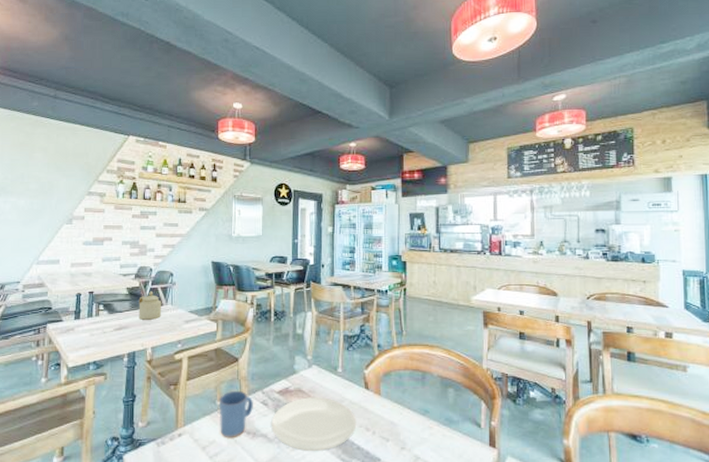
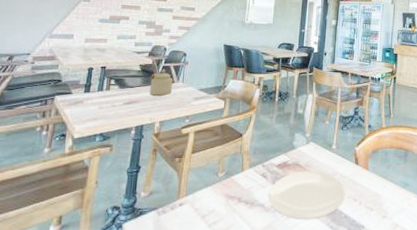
mug: present [219,390,253,437] -> none [220,163,253,207]

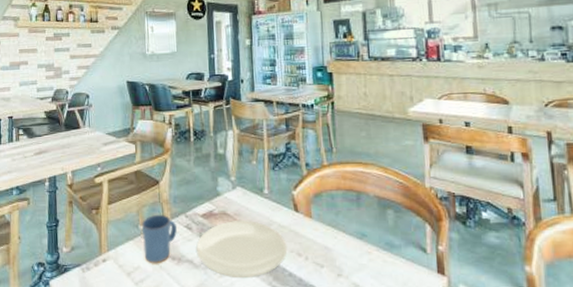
sugar bowl: present [149,69,174,96] -> none [56,114,80,143]
mug: none [220,163,253,207] -> present [142,214,177,263]

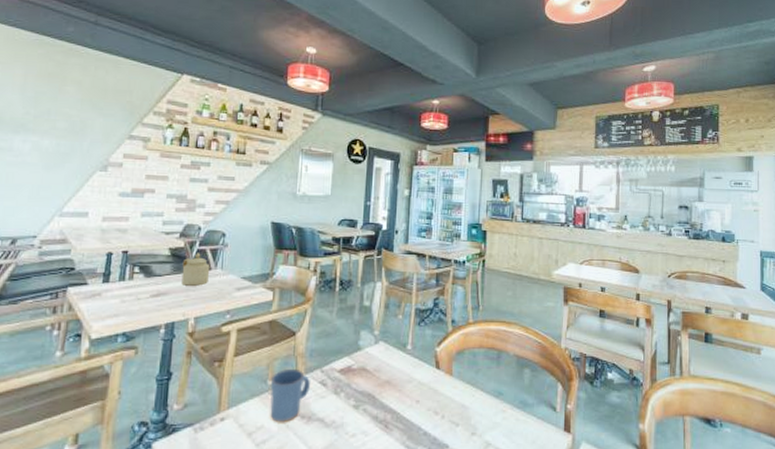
sugar bowl: none [56,114,80,143] -> present [181,253,210,286]
plate: present [196,221,288,279] -> none [329,377,425,438]

